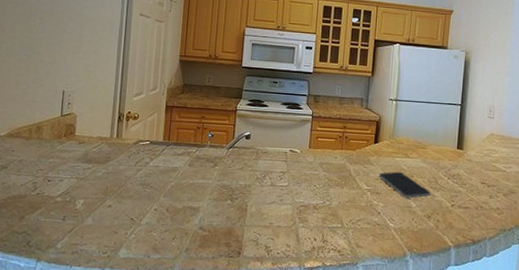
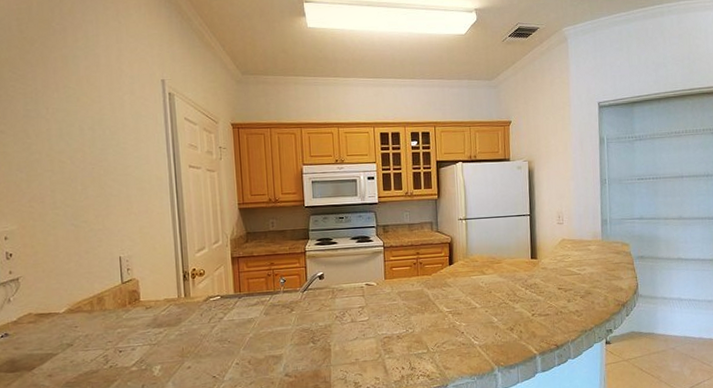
smartphone: present [378,171,431,199] -> none [457,289,511,315]

